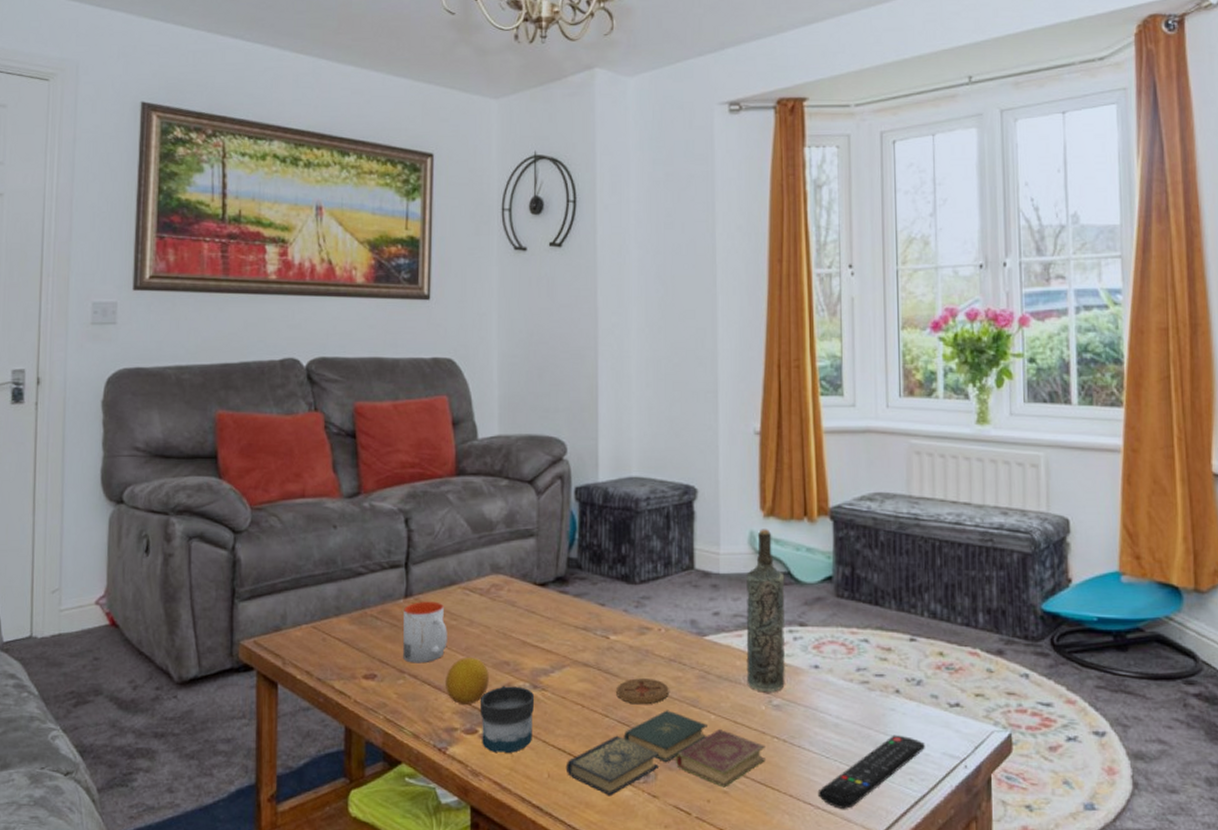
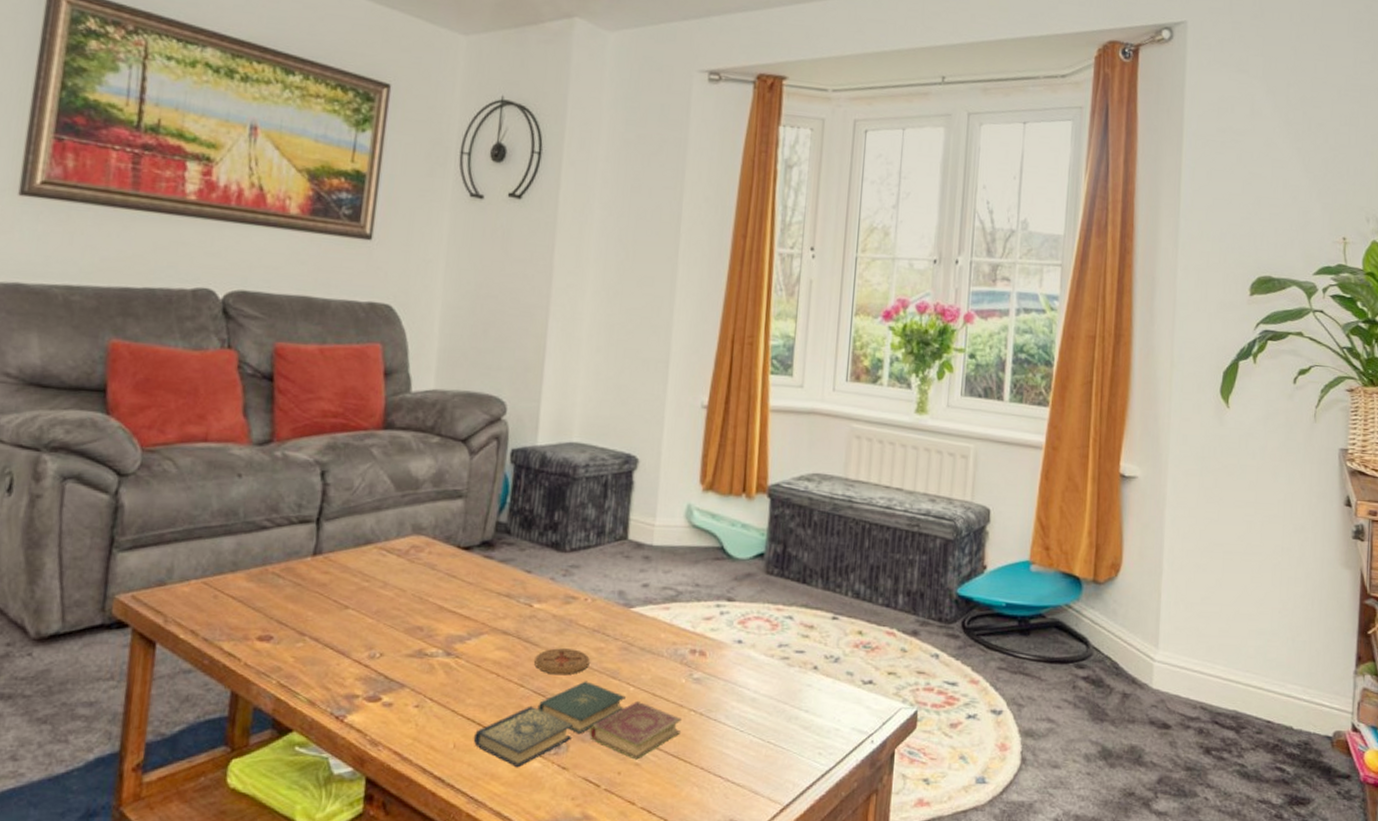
mug: present [403,601,448,664] -> none [305,560,358,626]
fruit: present [446,656,489,704] -> none [350,620,400,671]
mug: present [479,686,535,754] -> none [384,652,448,723]
bottle: present [746,529,785,692] -> none [669,503,718,665]
remote control: present [817,734,925,809] -> none [728,710,836,782]

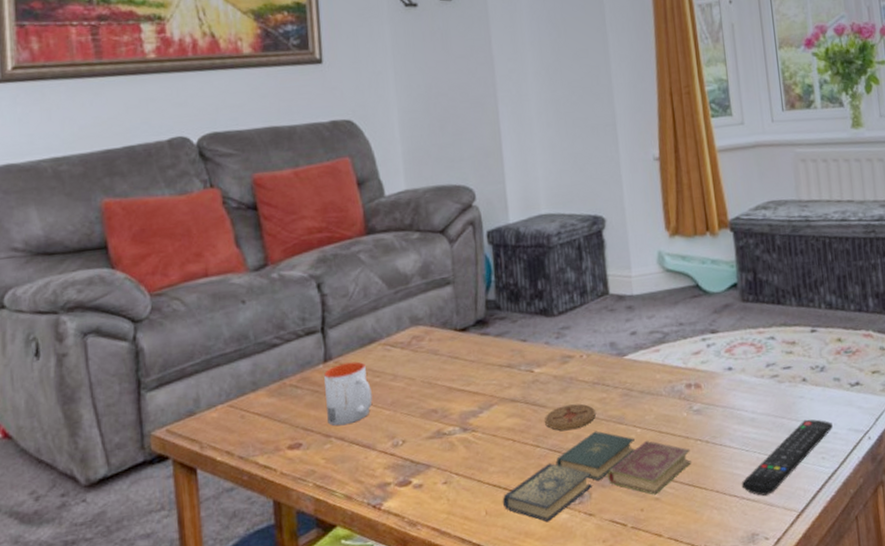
mug: none [305,560,358,626] -> present [324,361,372,426]
remote control: none [728,710,836,782] -> present [741,419,833,496]

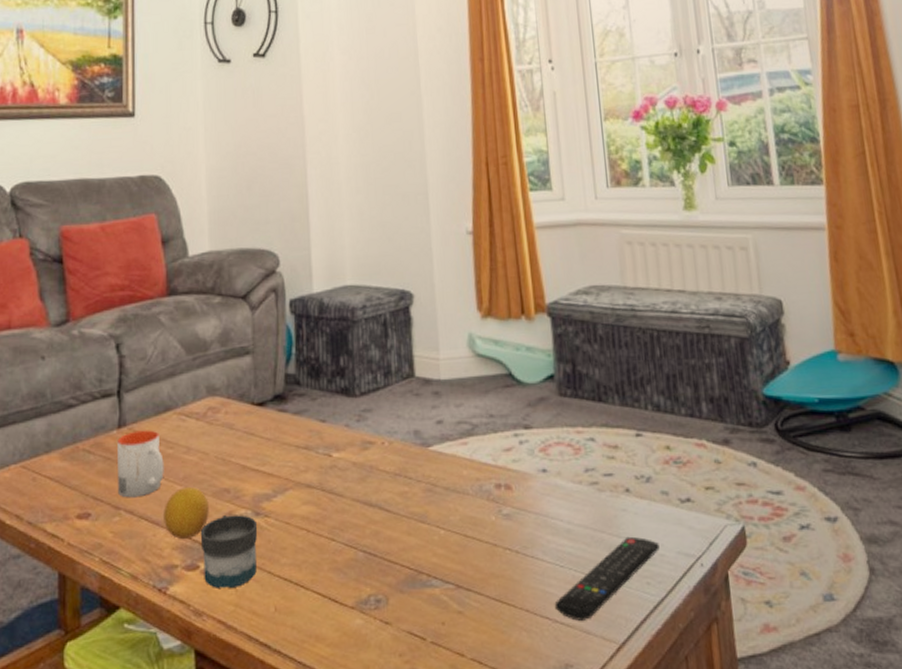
fruit: none [374,410,419,459] -> present [164,486,209,539]
mug: none [410,431,467,500] -> present [200,515,258,589]
book: present [502,431,691,523] -> none [293,528,499,627]
coaster: present [545,403,596,431] -> none [341,496,396,524]

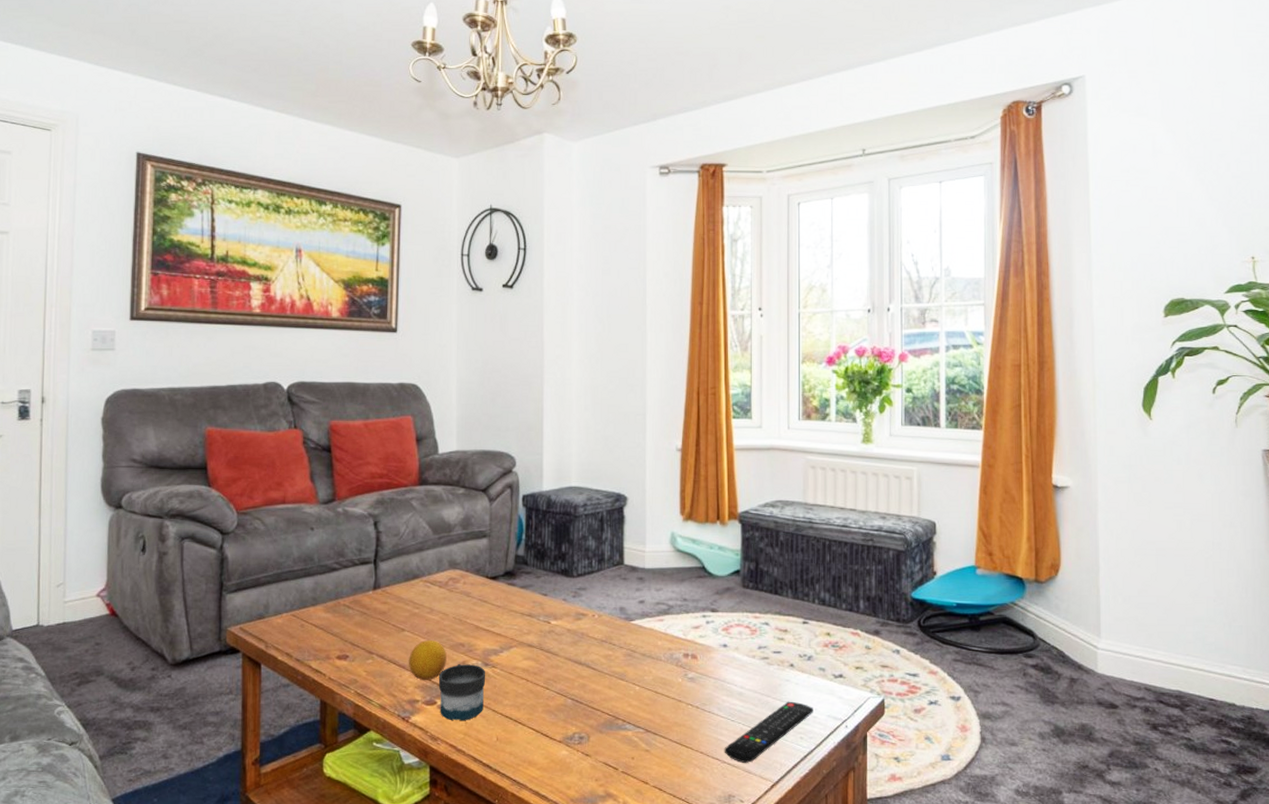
mug: present [117,430,164,498] -> none [372,593,411,646]

